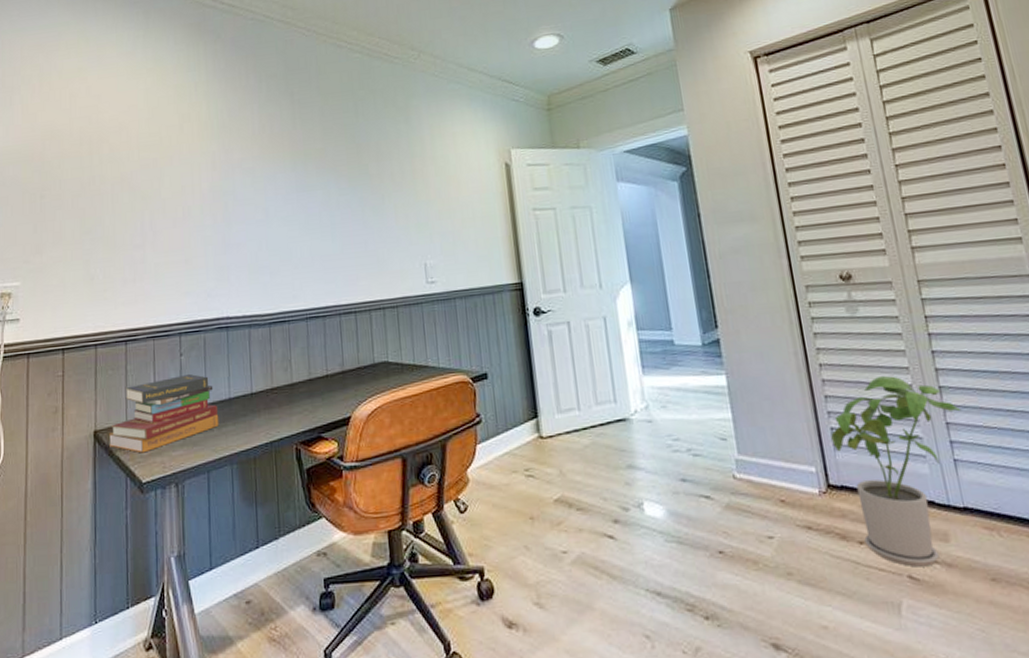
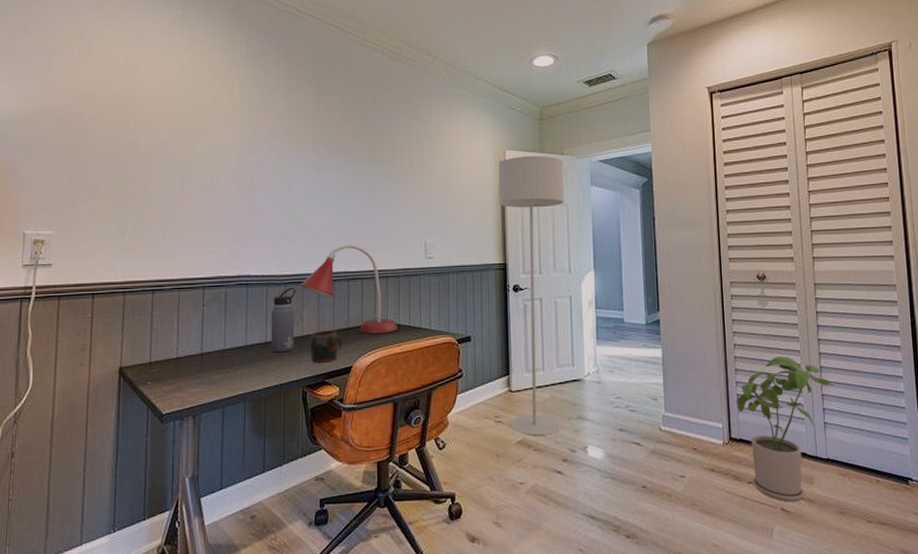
books: present [108,374,219,453] -> none [132,323,235,389]
water bottle: none [256,328,284,405] -> present [271,288,296,353]
desk lamp: none [285,273,401,378] -> present [299,244,398,335]
mug: none [300,375,338,414] -> present [309,330,342,363]
floor lamp: none [503,151,608,493] -> present [498,155,564,436]

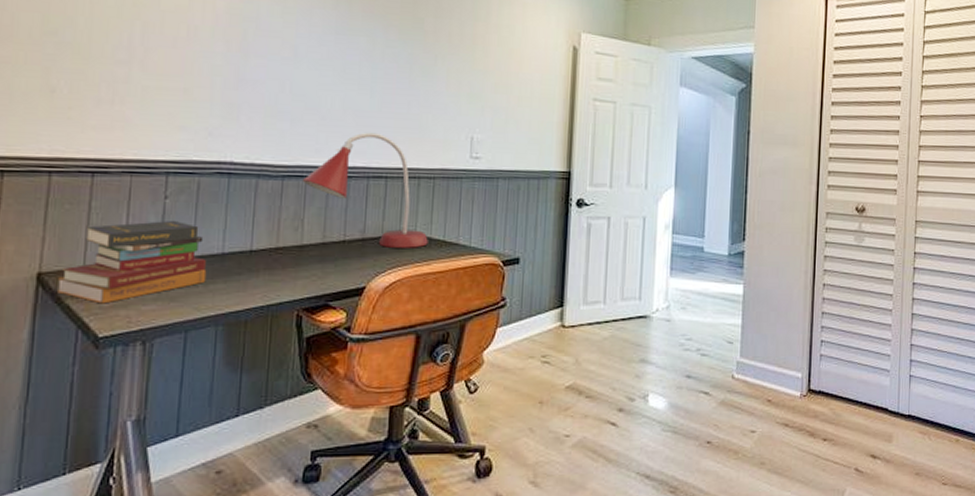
books: none [132,323,235,389] -> present [56,221,207,304]
water bottle: present [271,288,296,353] -> none [257,182,296,265]
mug: present [309,330,342,363] -> none [310,240,355,280]
floor lamp: present [498,155,564,436] -> none [558,42,650,381]
house plant: present [736,356,834,502] -> none [820,300,925,462]

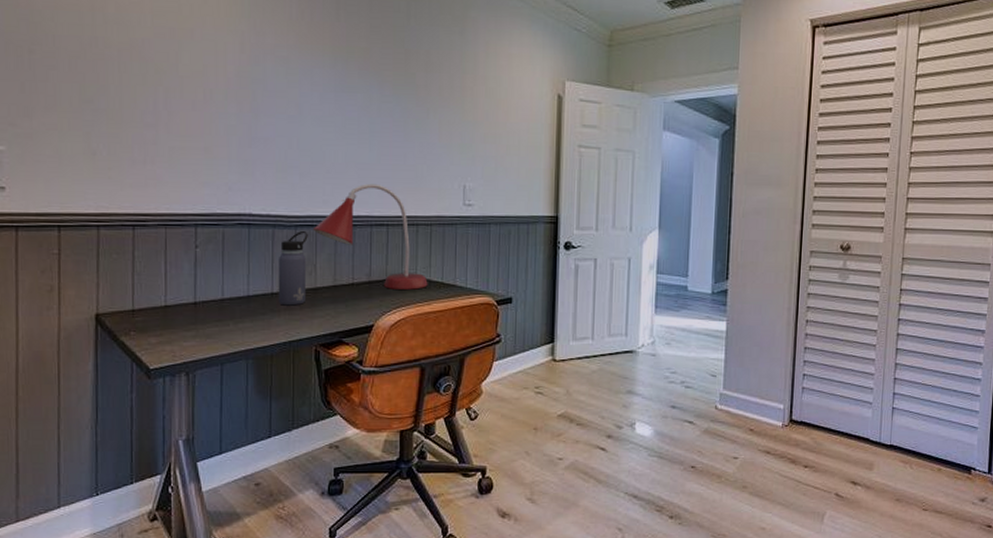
books: present [56,221,207,304] -> none [112,268,236,341]
water bottle: none [257,182,296,265] -> present [278,231,308,306]

